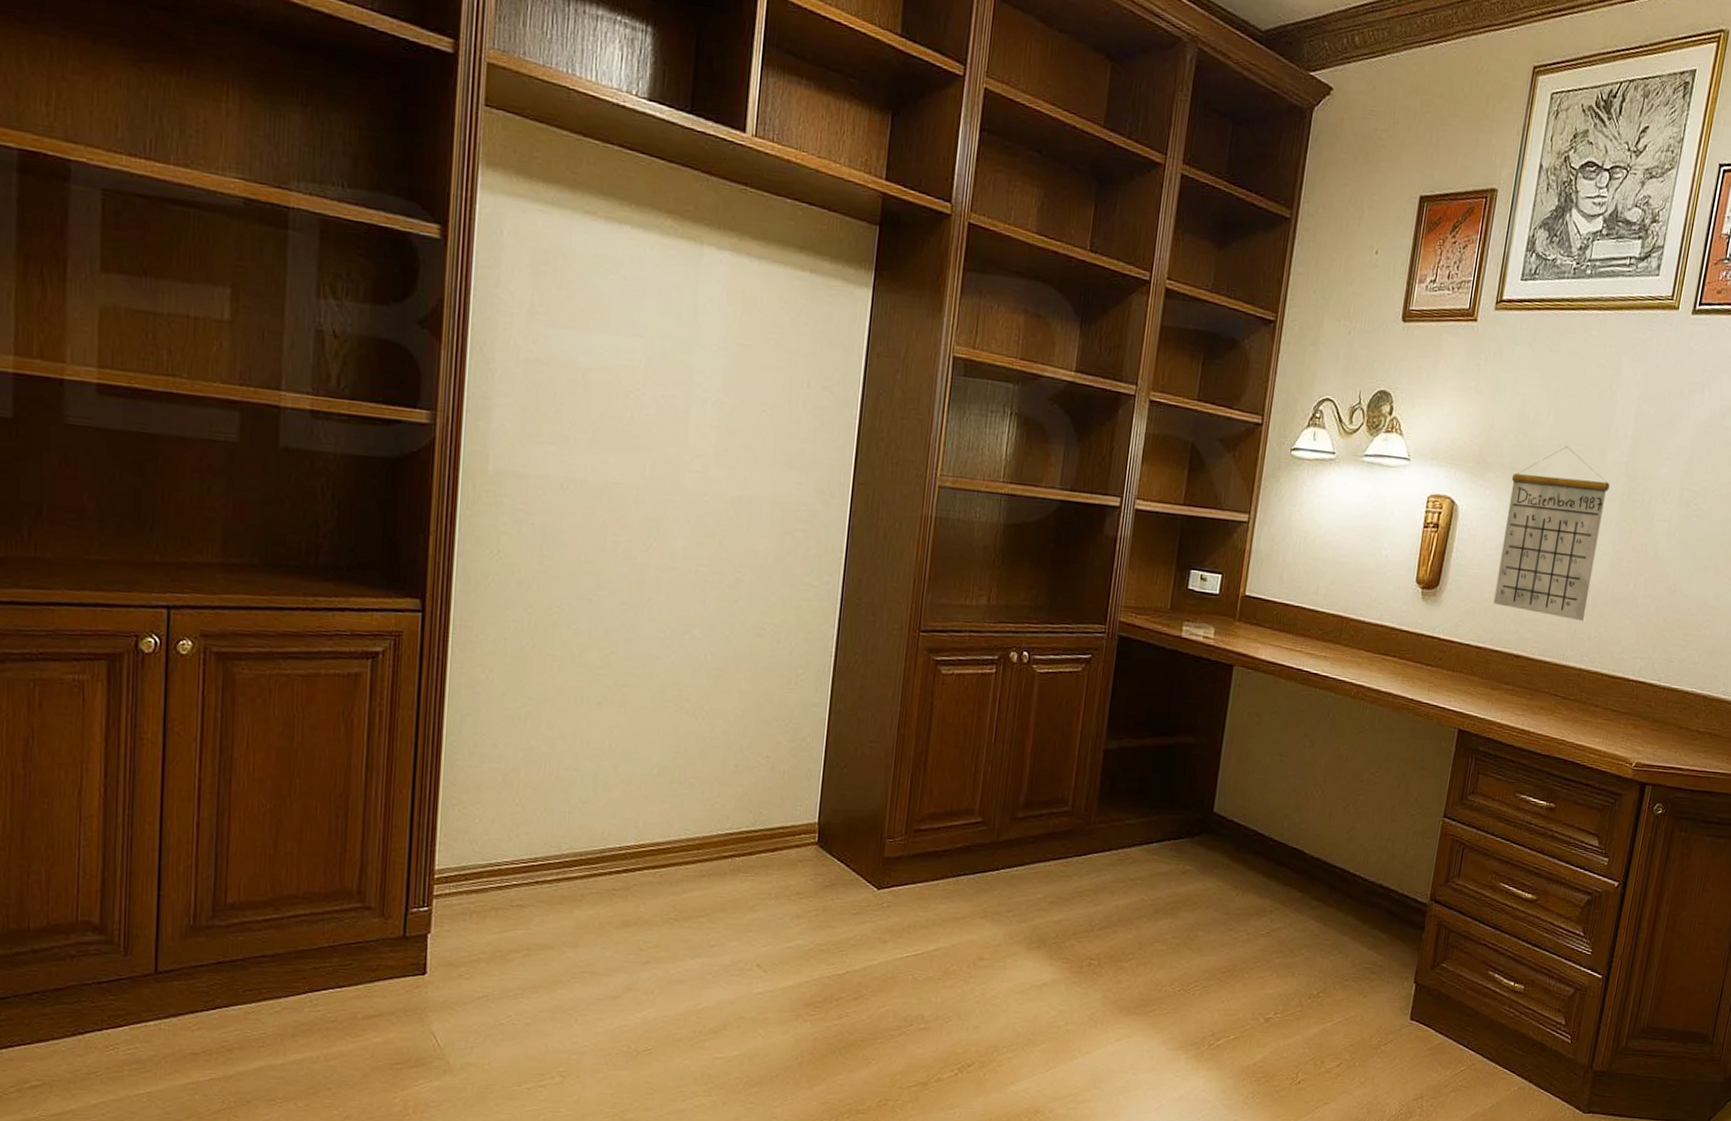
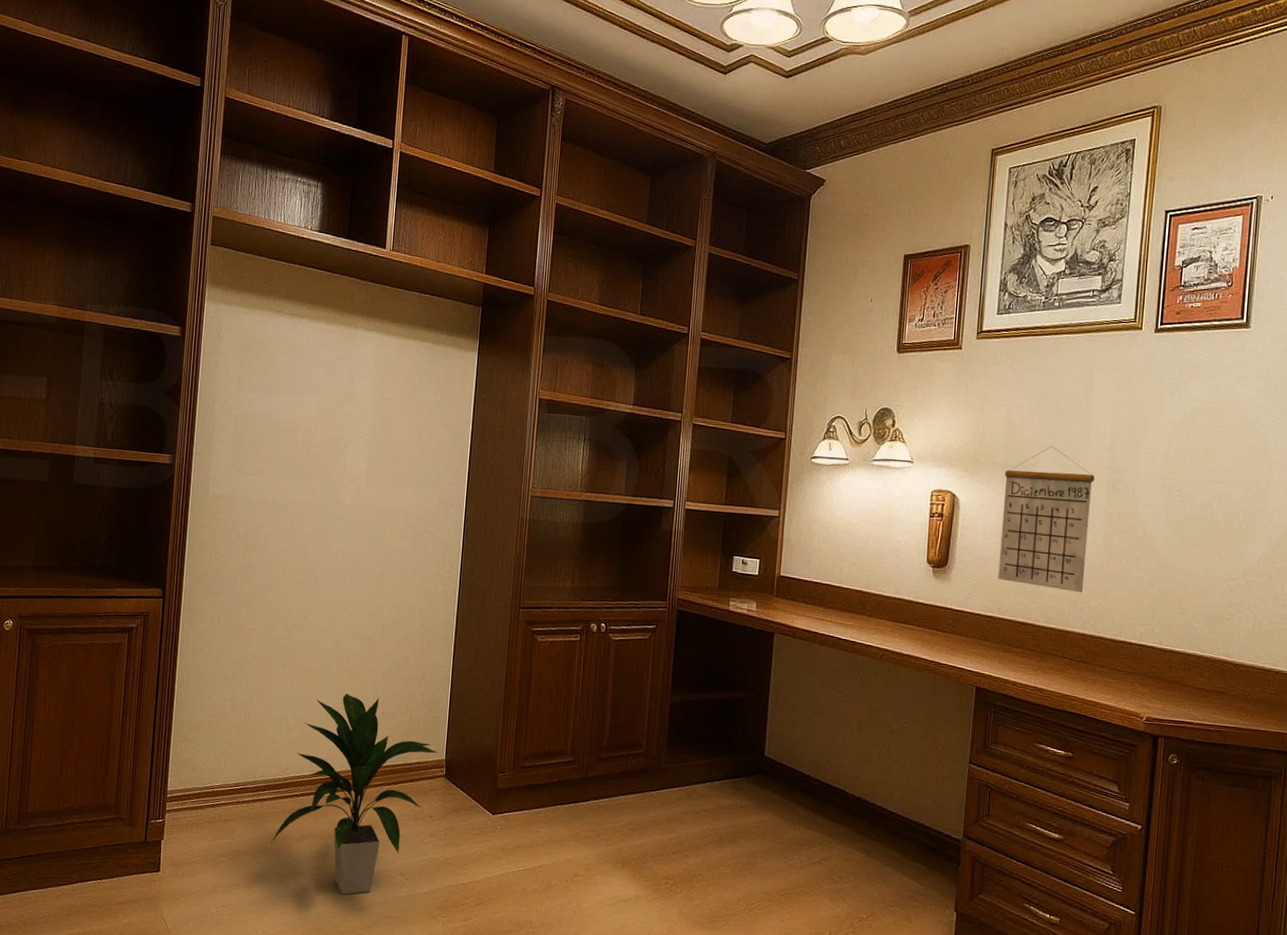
indoor plant: none [580,740,810,994] -> present [269,693,439,895]

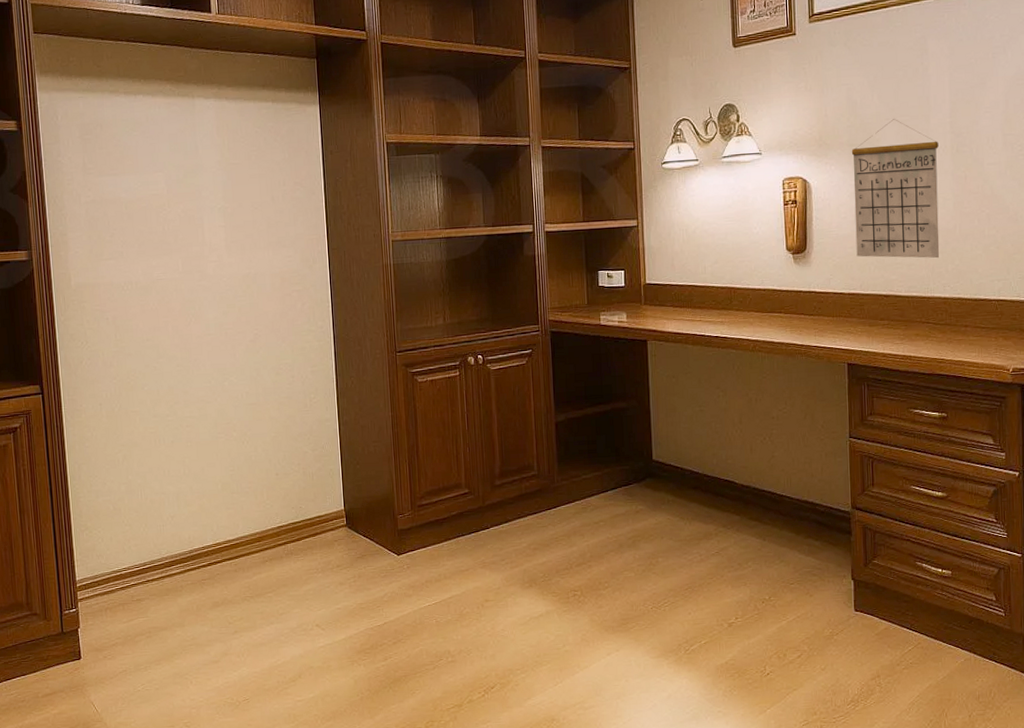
indoor plant: present [269,693,439,895] -> none [184,459,337,653]

